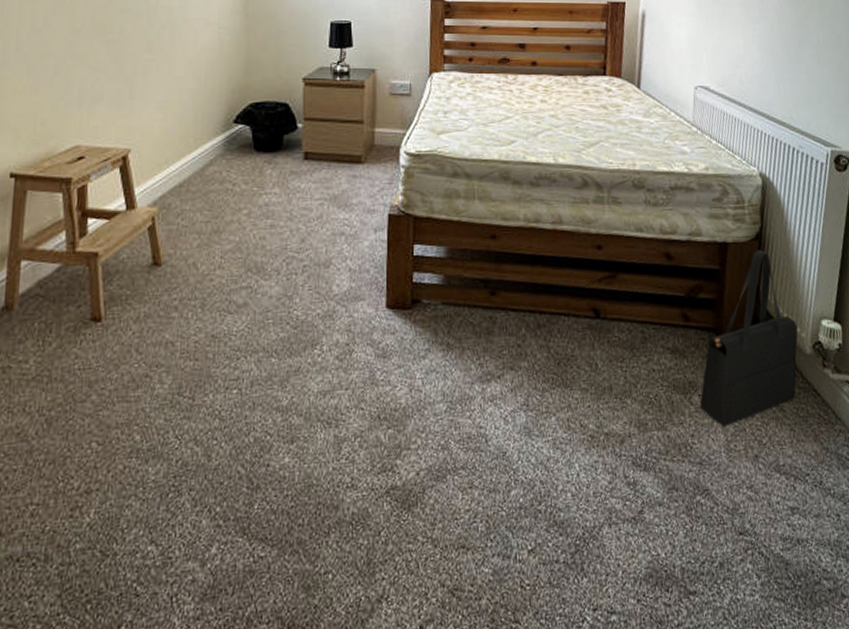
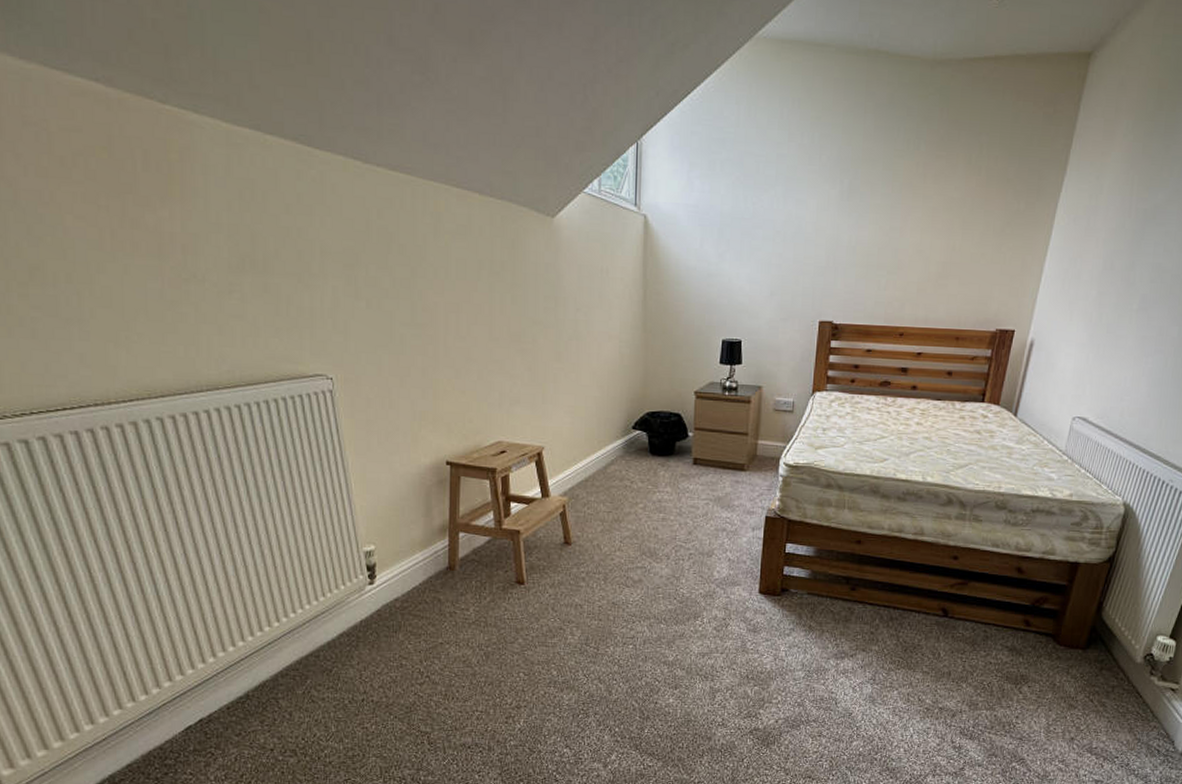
tote bag: present [699,250,798,428] -> none [1027,571,1133,714]

